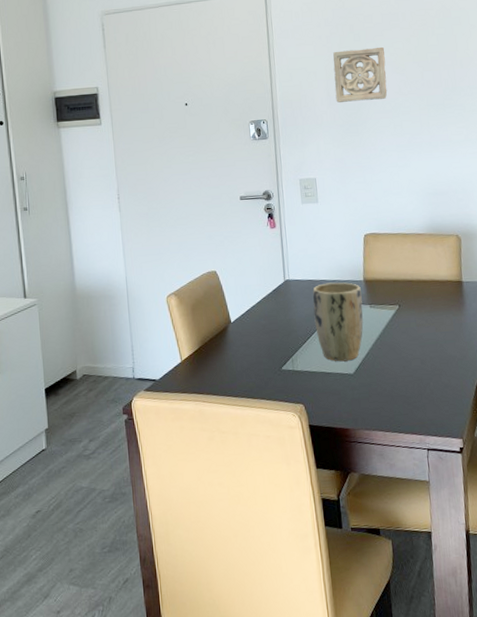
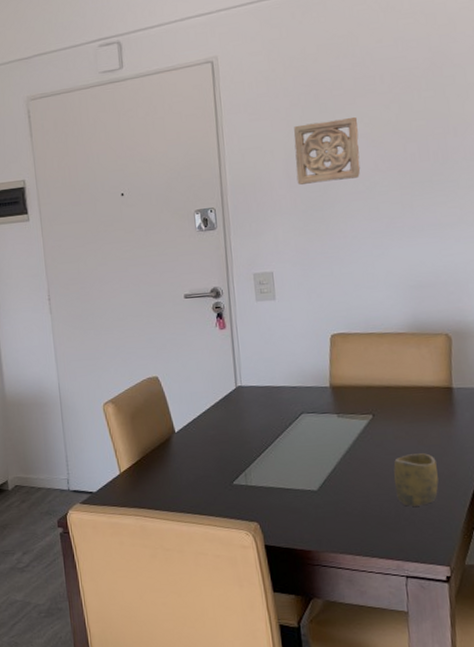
plant pot: present [313,282,364,362] -> none [269,389,330,477]
cup: none [416,339,453,386] -> present [393,453,439,507]

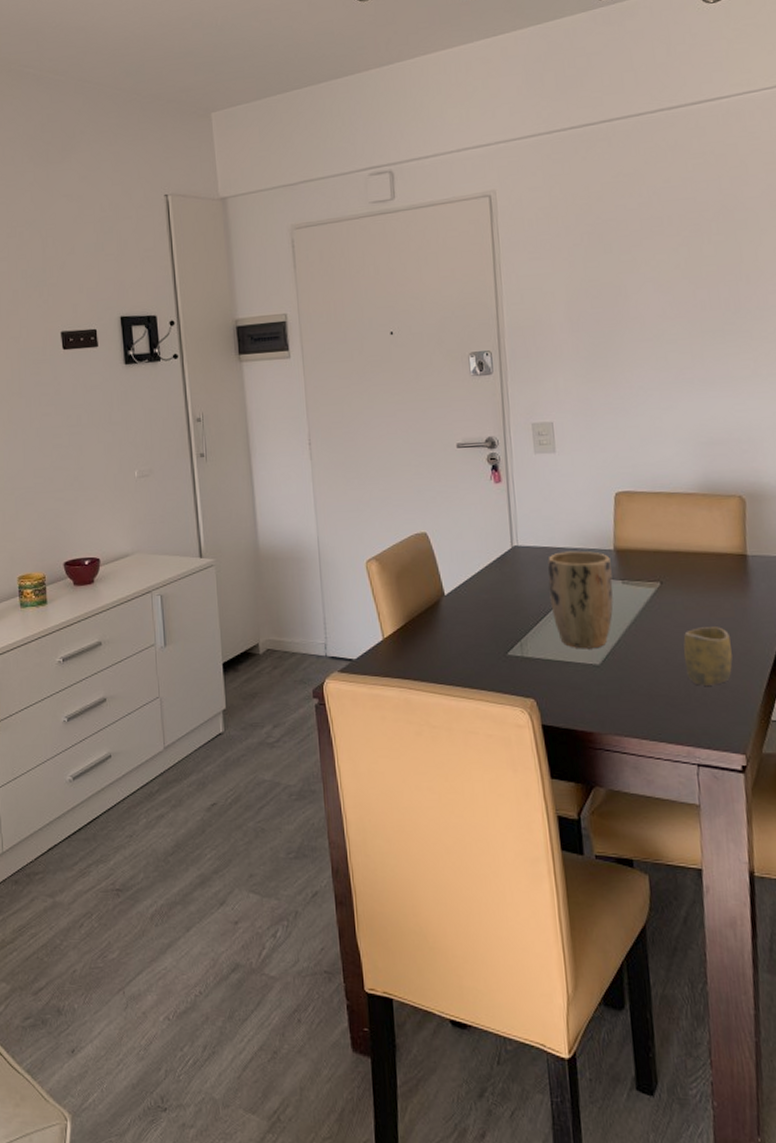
plant pot: none [269,389,330,477] -> present [547,551,614,649]
wall ornament: present [293,117,361,185] -> none [576,260,648,329]

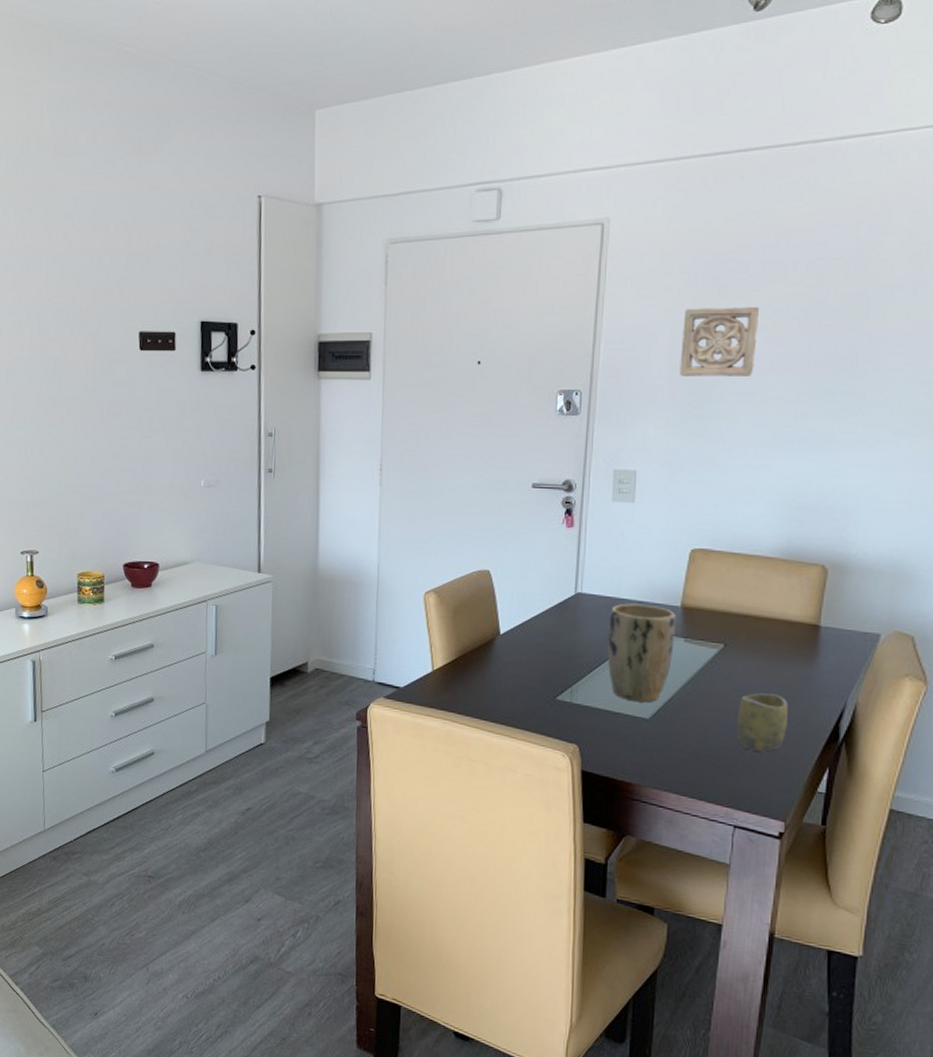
wall ornament: none [576,260,648,329] -> present [679,307,760,376]

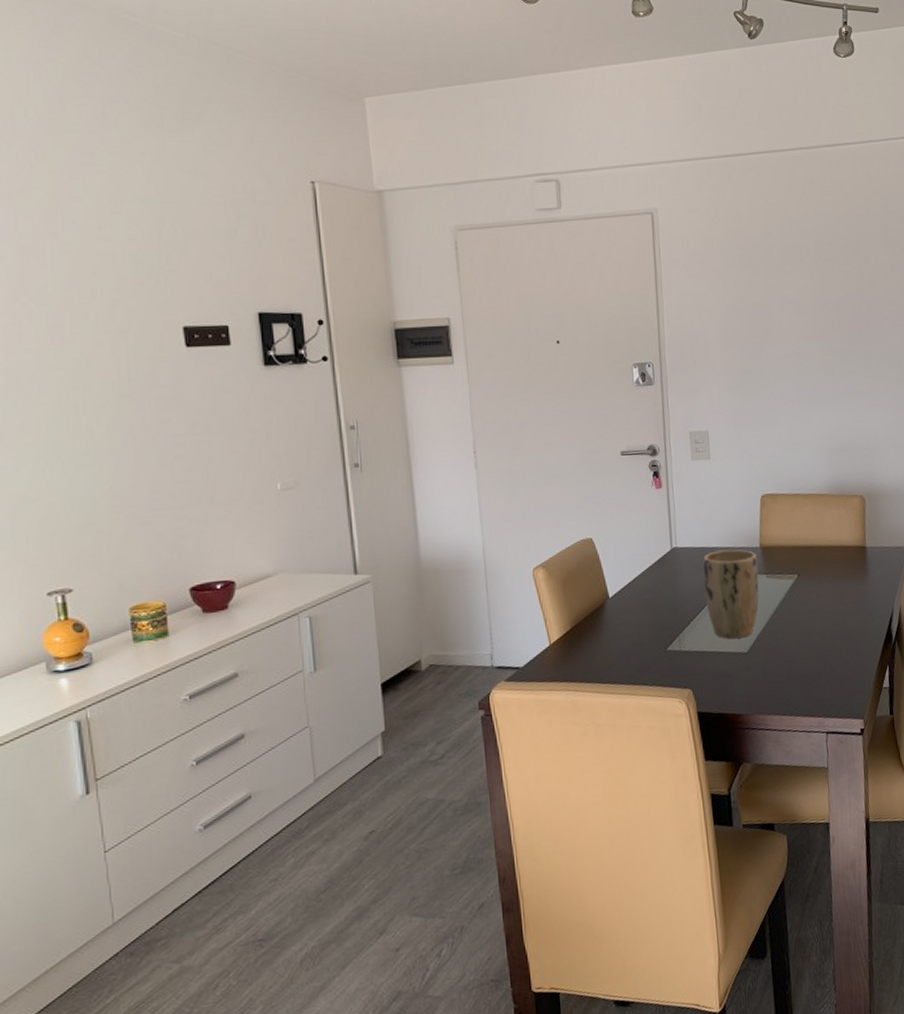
wall ornament: present [679,307,760,376] -> none [728,284,789,345]
cup: present [736,693,788,752] -> none [816,610,854,663]

